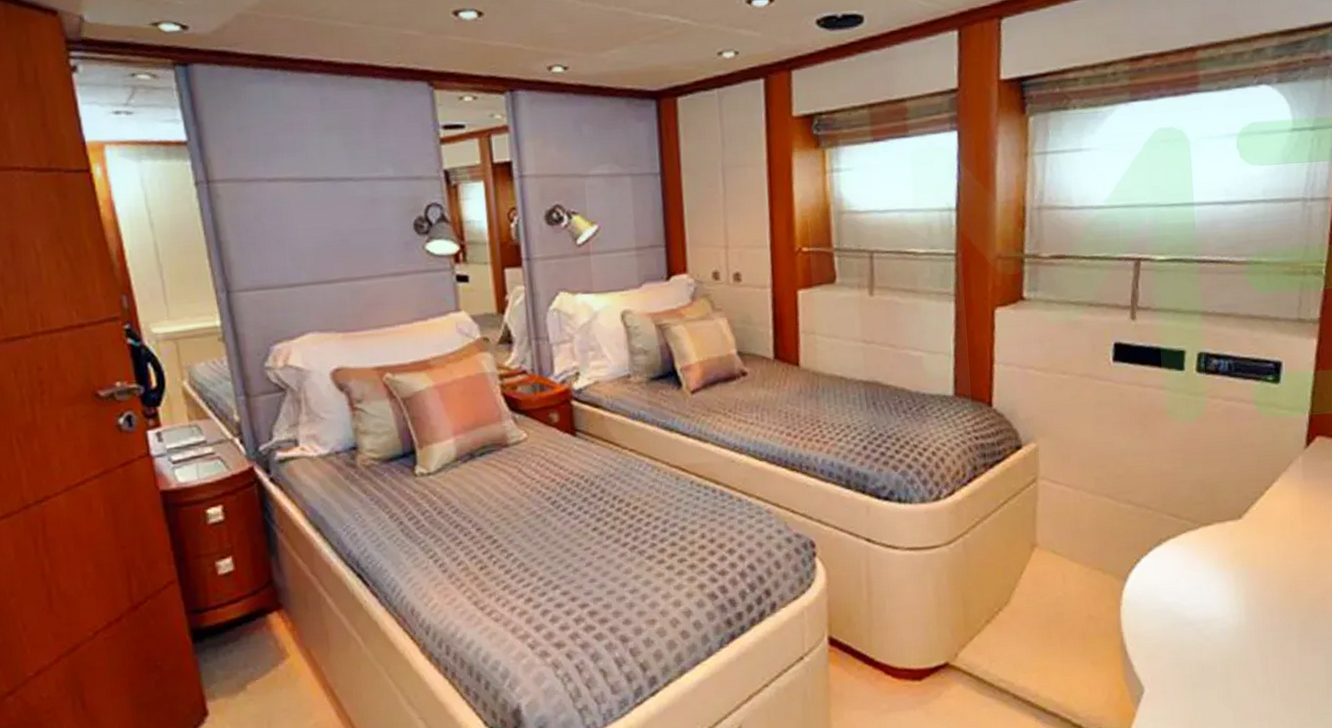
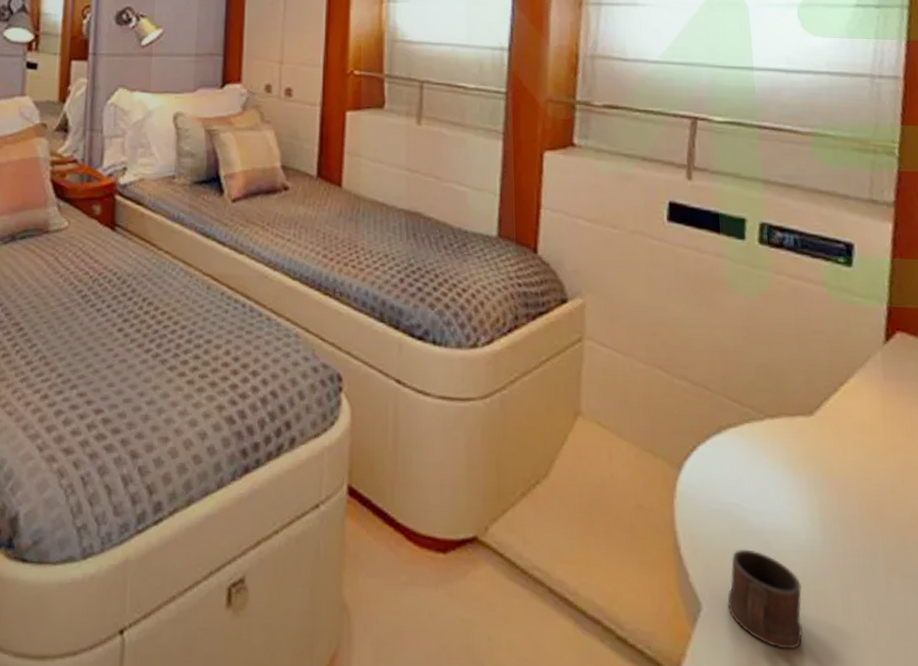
mug: none [1166,638,1229,713] -> present [727,549,803,650]

